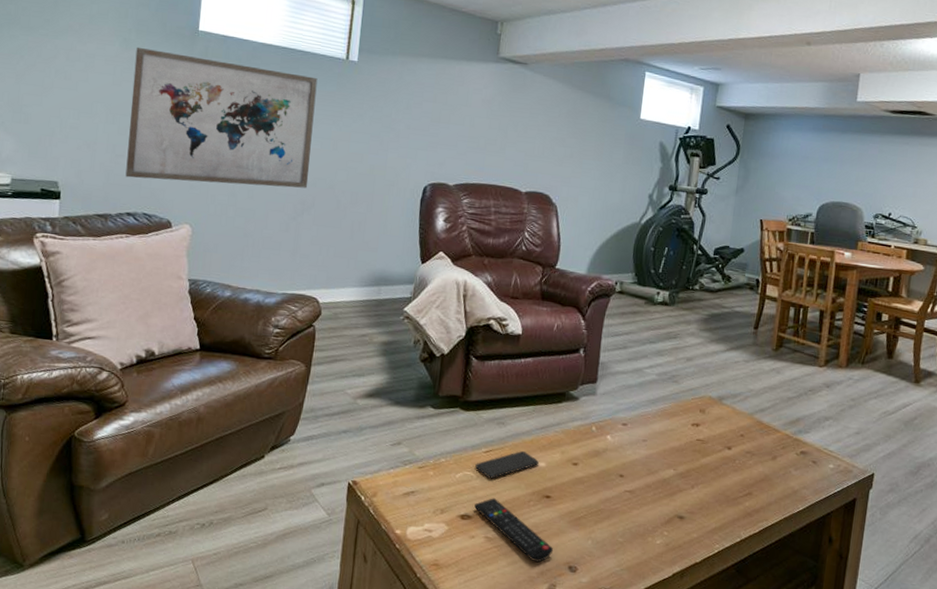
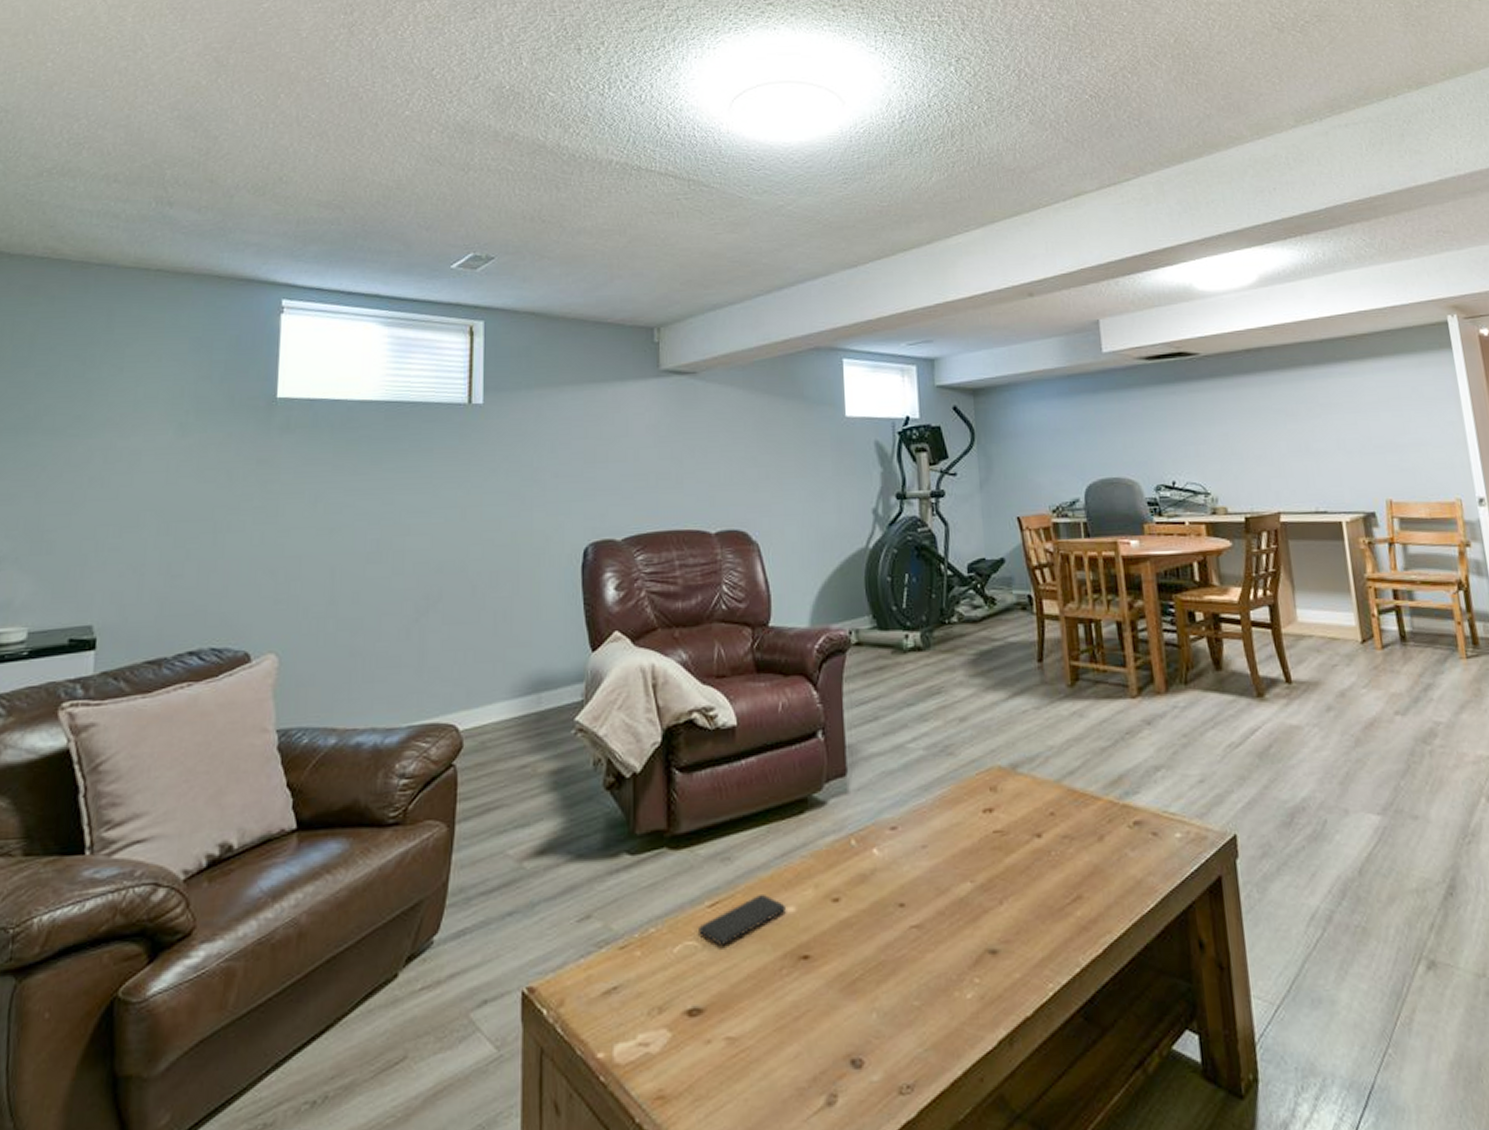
wall art: present [125,47,318,189] -> none [185,430,434,604]
remote control: present [474,498,553,563] -> none [705,974,824,1064]

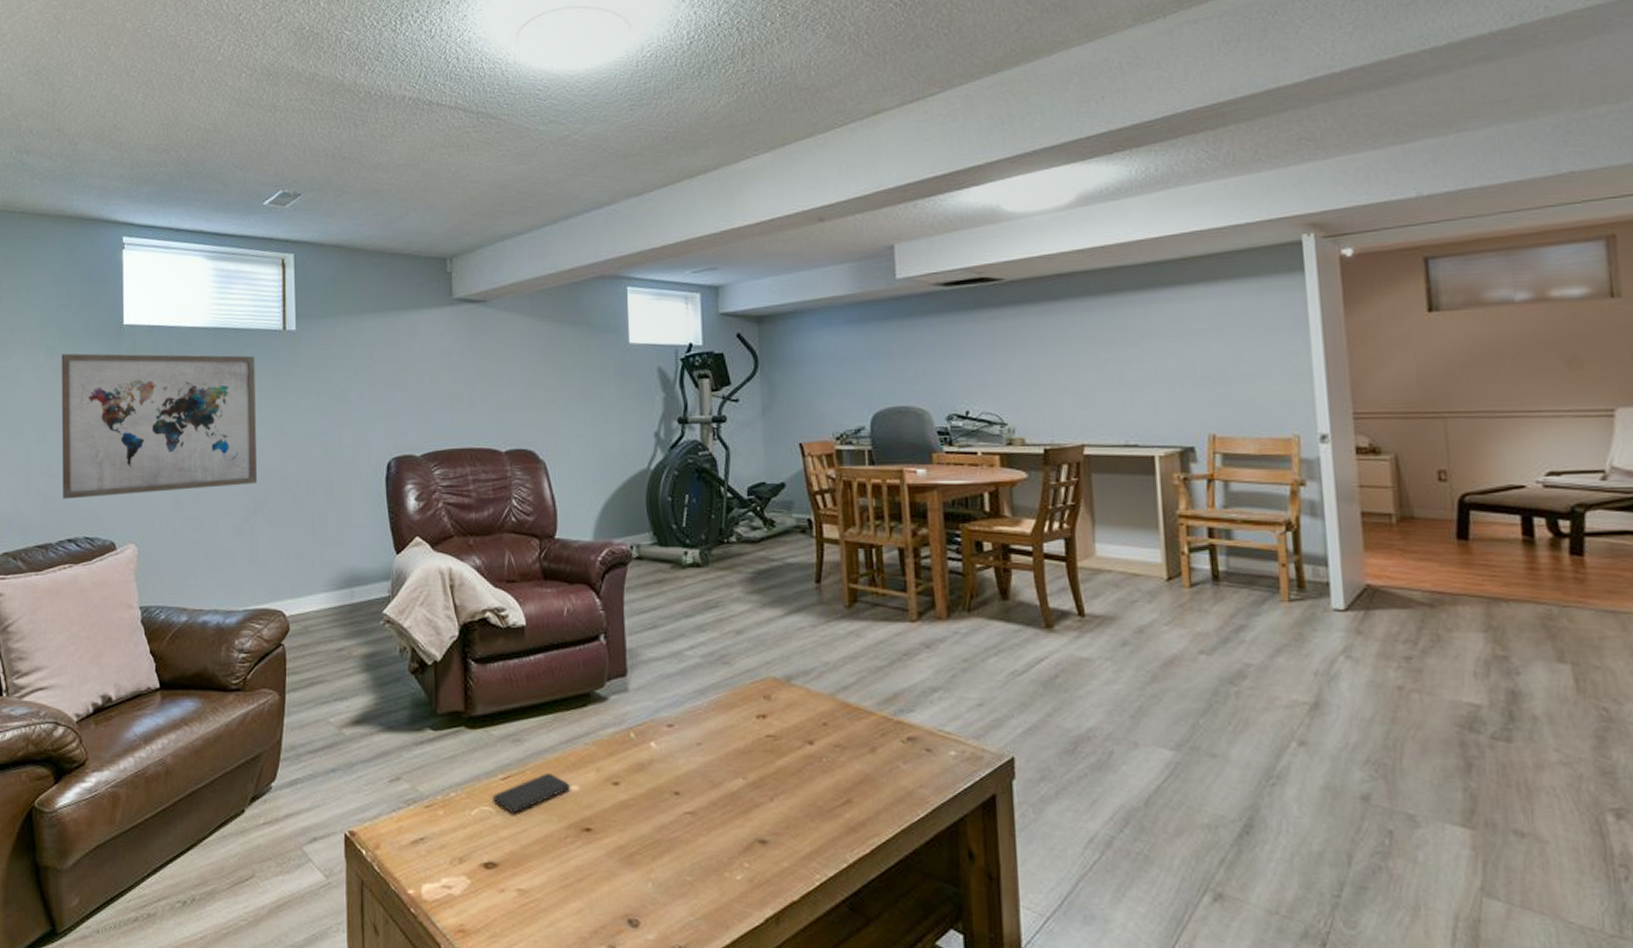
wall art: none [185,430,434,604] -> present [61,353,258,499]

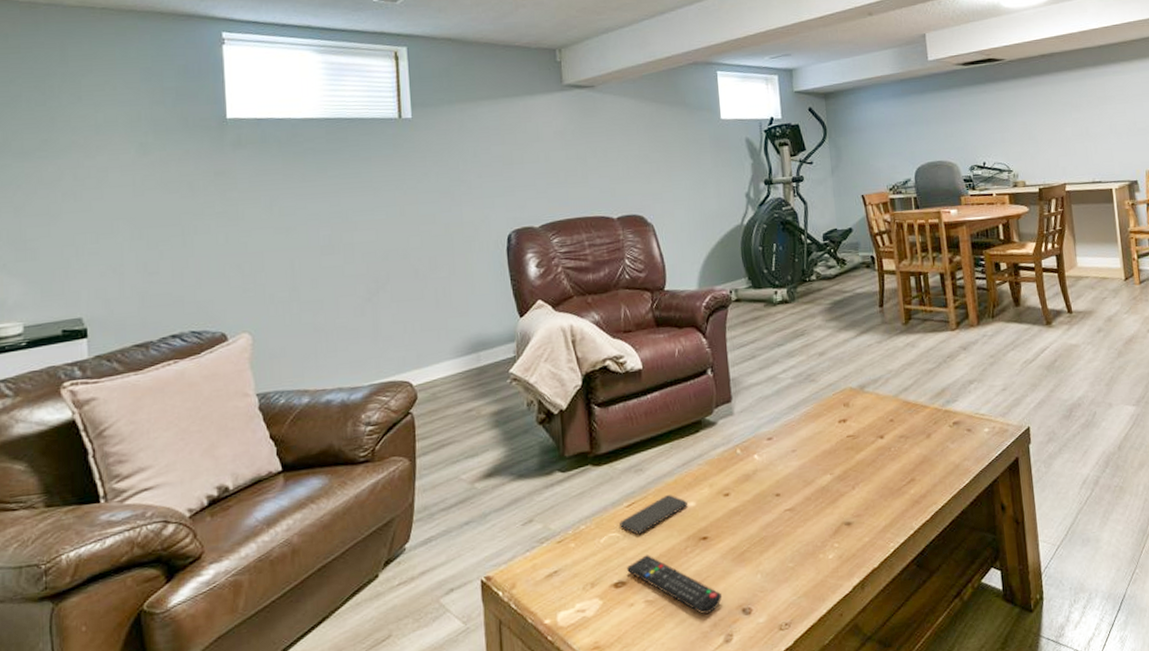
wall art: present [61,353,258,499] -> none [156,143,379,296]
remote control: none [499,838,604,918] -> present [627,555,722,614]

